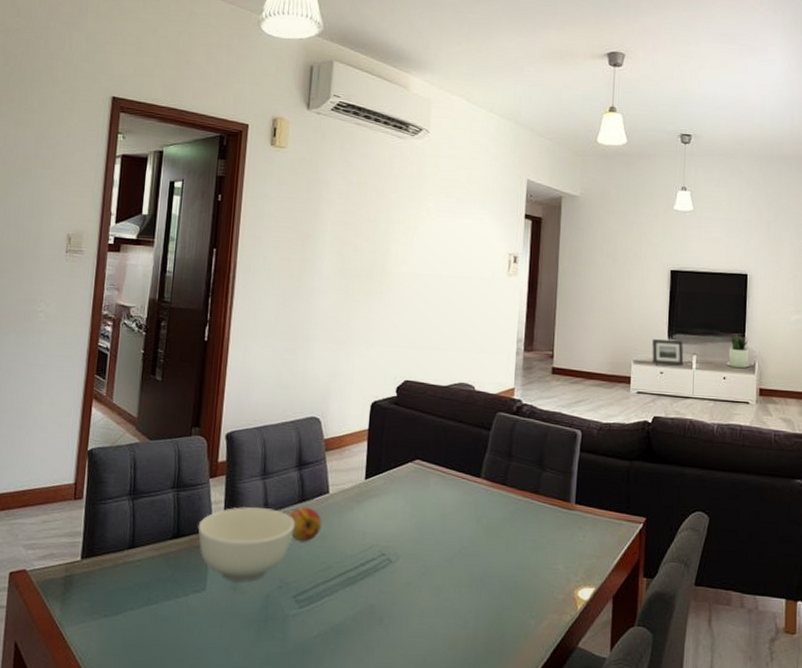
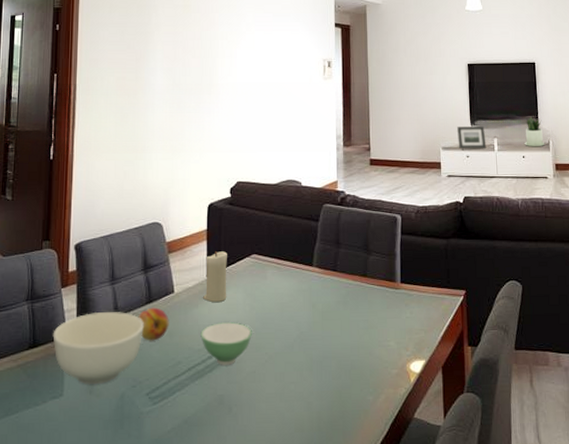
bowl: none [354,529,410,574] -> present [200,322,252,365]
candle: none [360,453,389,507] -> present [203,251,227,302]

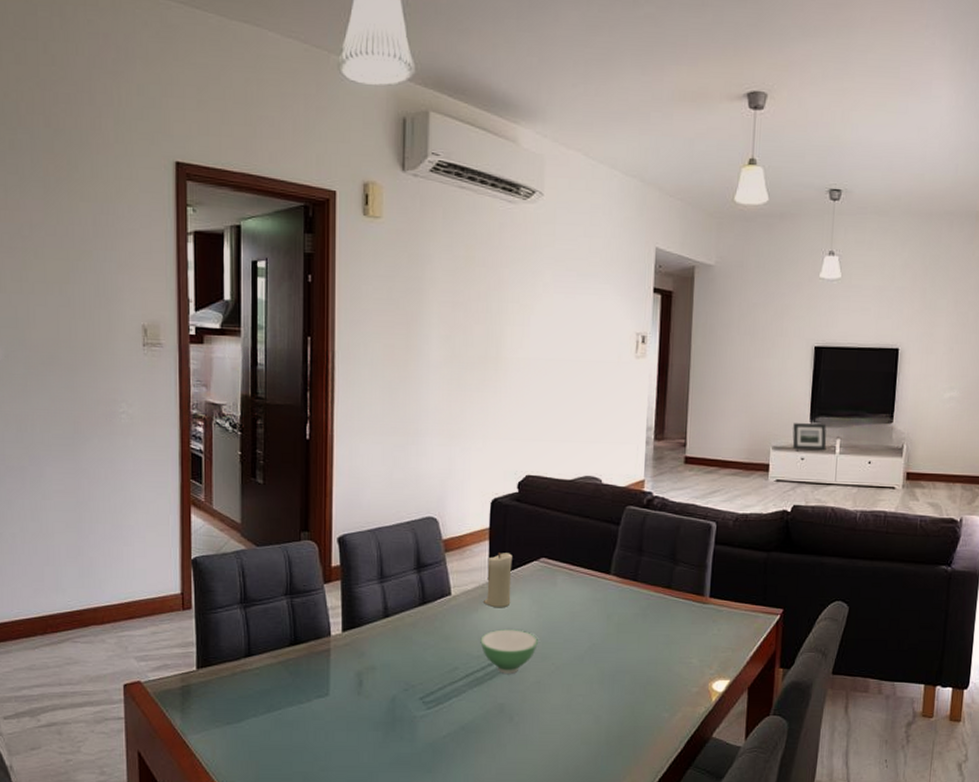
bowl: present [52,312,144,385] -> none [316,612,417,686]
fruit: present [138,307,169,341] -> none [410,609,445,645]
planter: present [525,117,545,147] -> none [873,415,898,452]

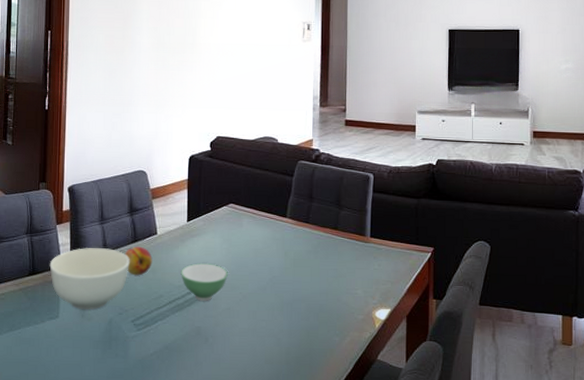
bowl: none [316,612,417,686] -> present [49,248,130,310]
fruit: none [410,609,445,645] -> present [124,246,153,276]
candle: present [484,553,512,607] -> none [183,199,206,245]
picture frame: present [792,423,827,451] -> none [434,91,463,114]

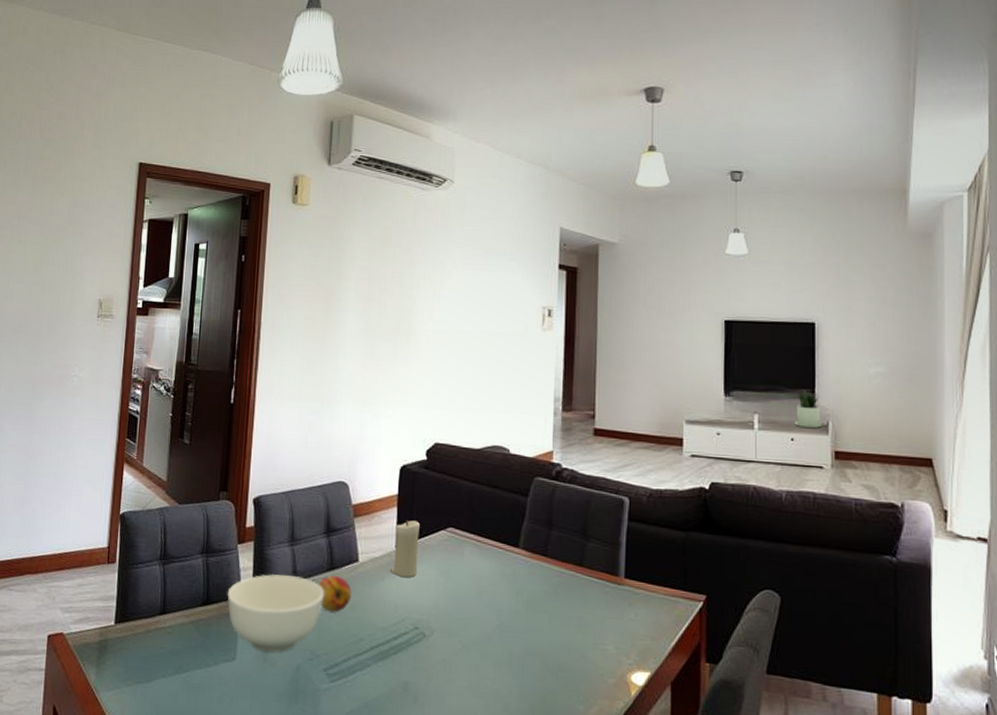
bowl: present [181,263,228,301] -> none [386,600,444,649]
candle: none [183,199,206,245] -> present [391,520,420,577]
planter: none [503,84,524,114] -> present [795,390,823,429]

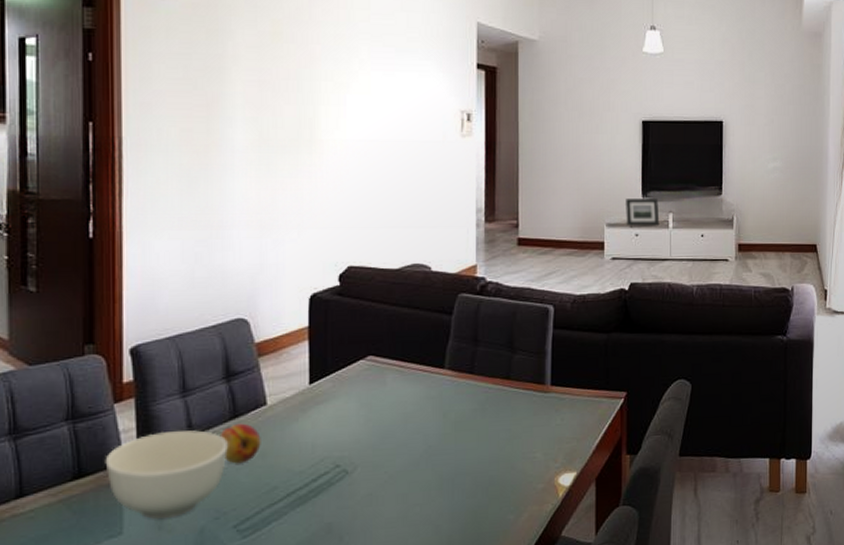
candle: present [391,520,420,577] -> none [305,353,336,415]
picture frame: none [706,397,744,426] -> present [626,199,660,226]
planter: present [795,390,823,429] -> none [704,188,728,224]

